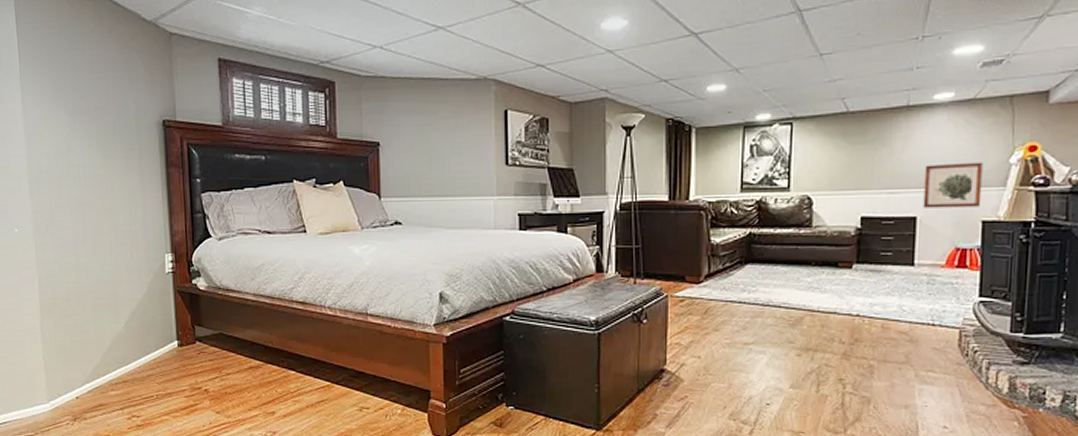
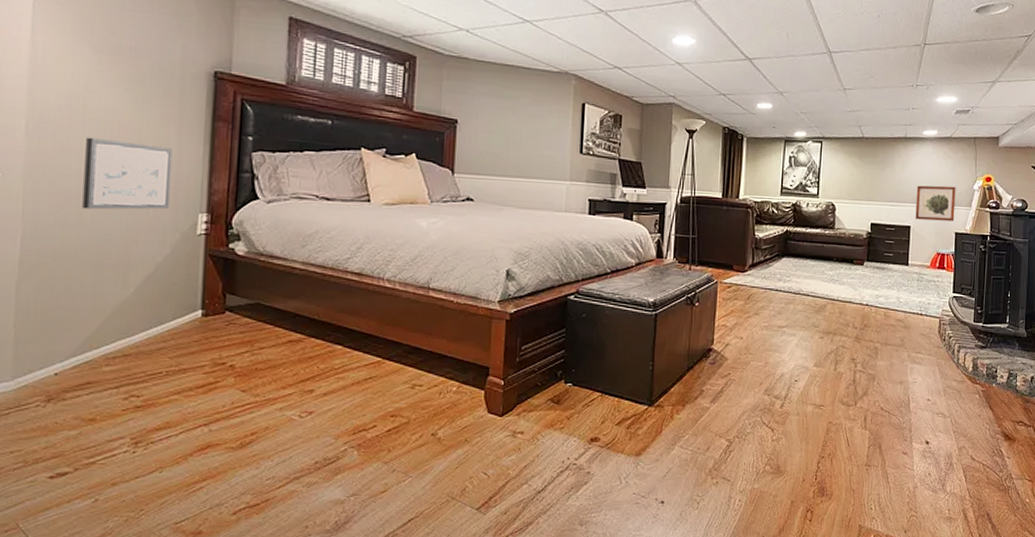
picture frame: none [73,192,141,256] -> present [82,137,172,210]

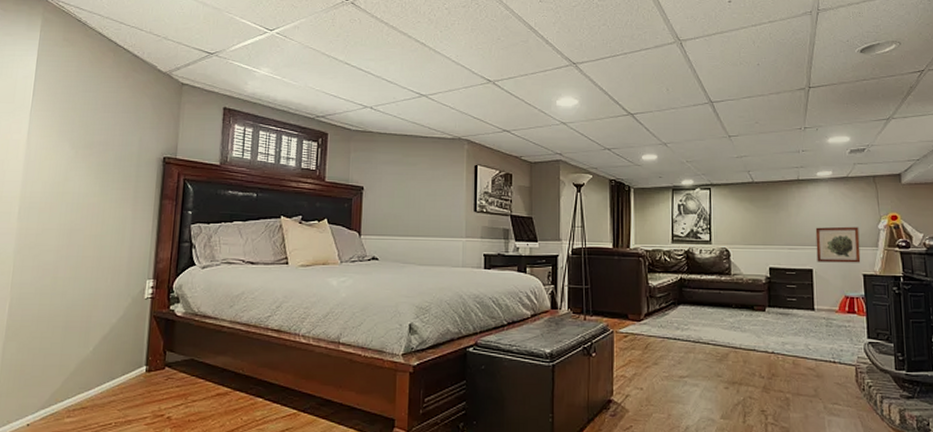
picture frame: present [82,137,172,210] -> none [56,218,128,279]

